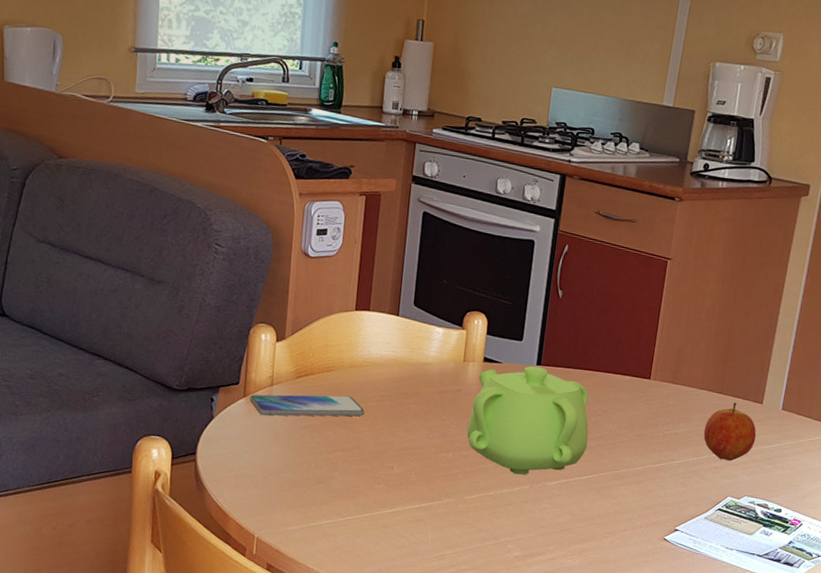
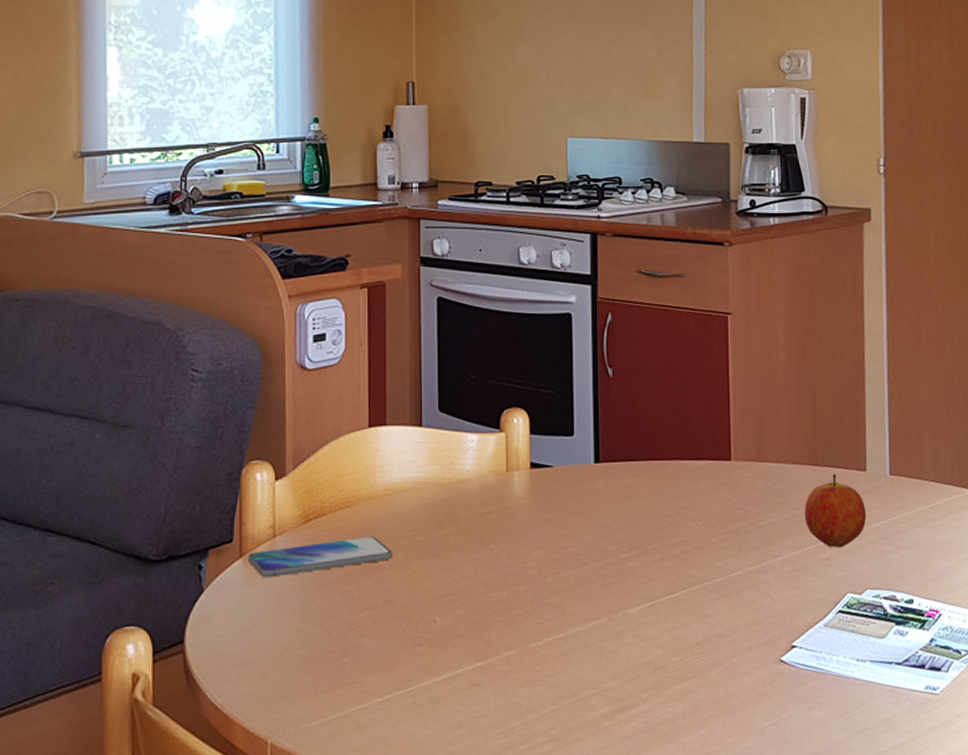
teapot: present [467,366,589,475] -> none [521,464,670,606]

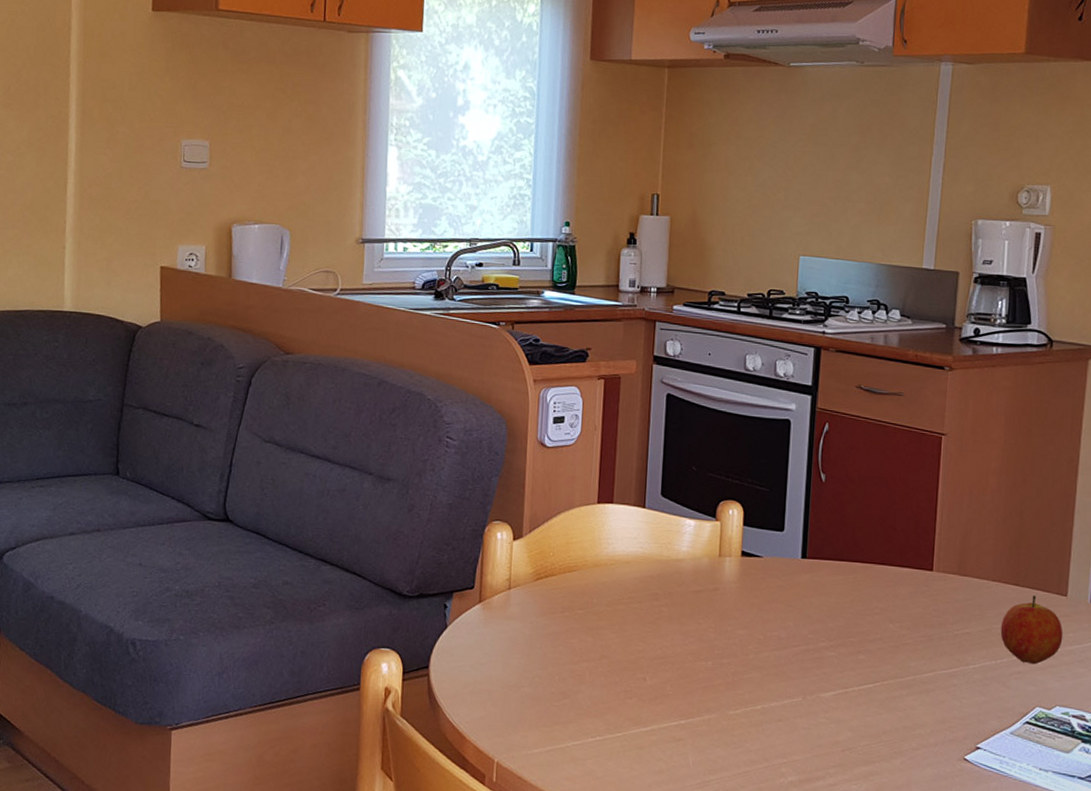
smartphone: present [247,536,393,578] -> none [485,598,612,623]

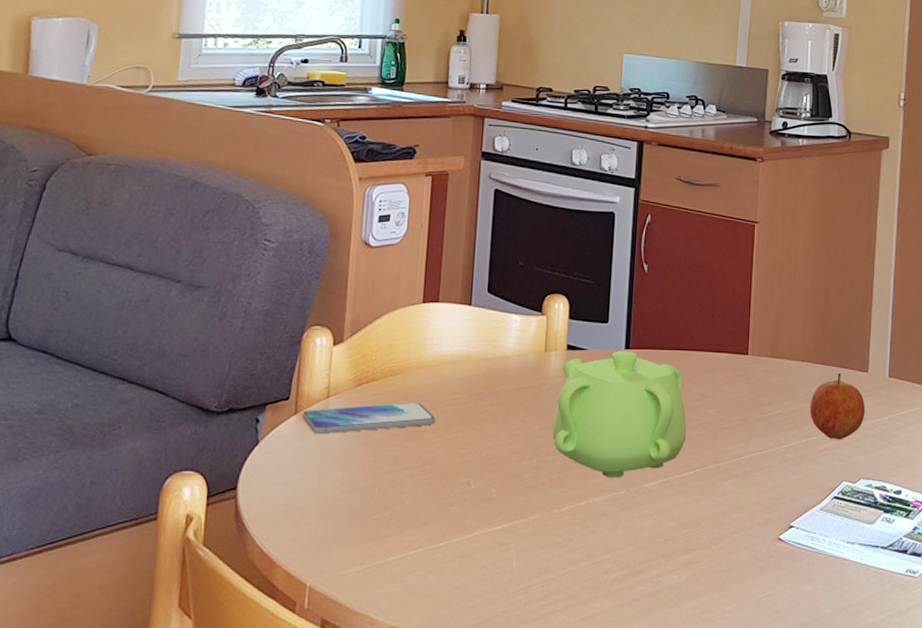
smartphone: none [485,598,612,623] -> present [301,402,436,435]
teapot: none [727,559,866,685] -> present [552,350,687,478]

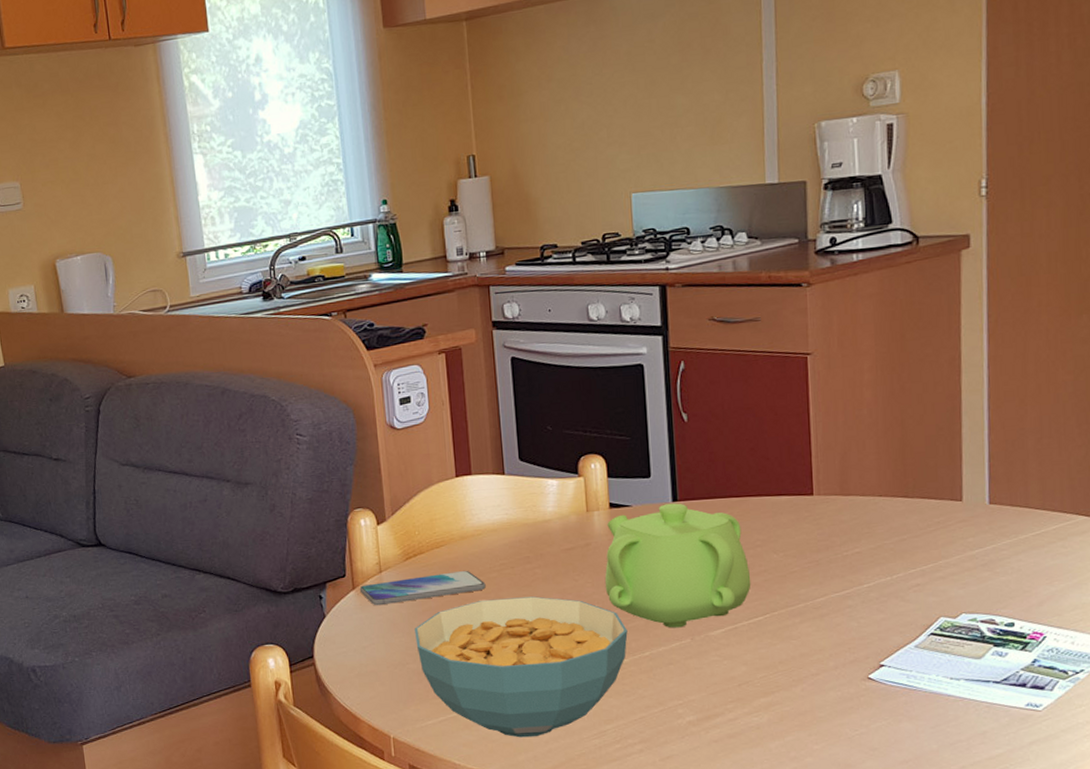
cereal bowl: none [352,435,568,591] -> present [415,596,628,738]
fruit: present [810,373,866,440] -> none [893,505,962,575]

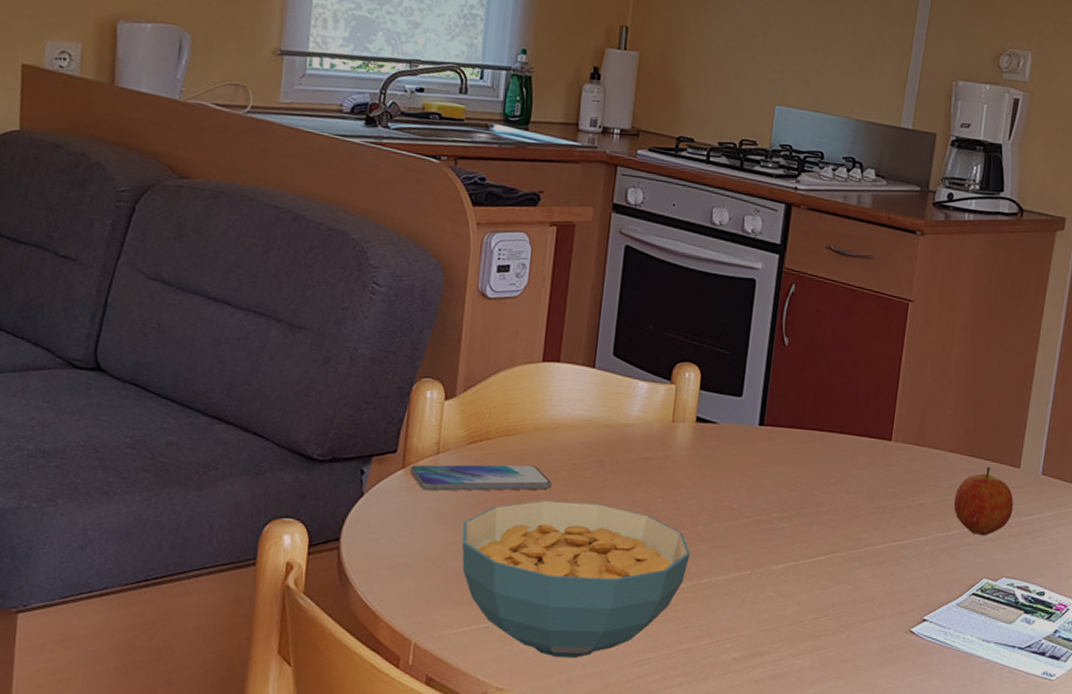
teapot: present [604,503,751,628] -> none [675,426,820,558]
fruit: none [893,505,962,575] -> present [953,467,1014,536]

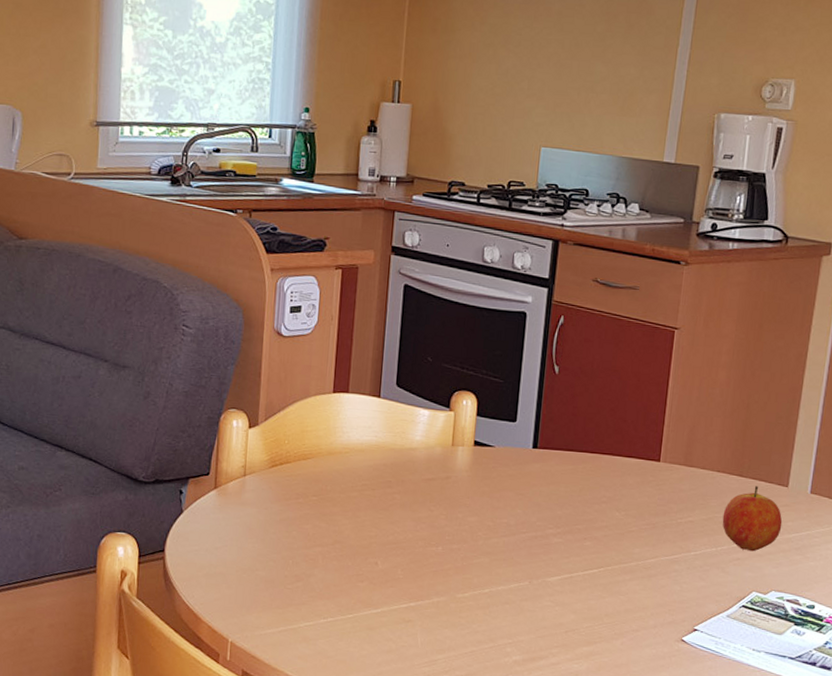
smartphone: present [409,464,552,491] -> none [221,485,345,509]
cereal bowl: present [462,500,690,659] -> none [268,517,472,658]

